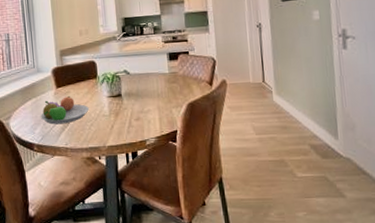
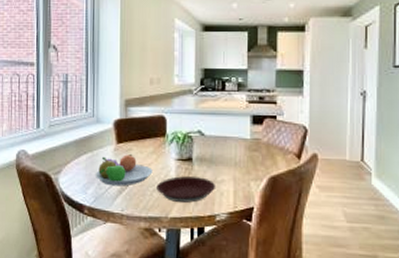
plate: none [93,109,143,133] -> present [157,176,215,203]

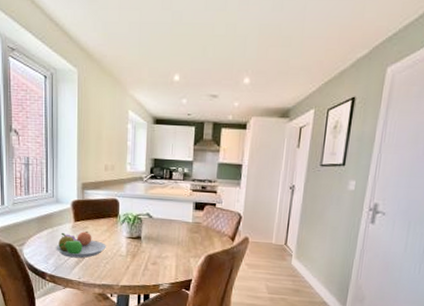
plate: present [157,176,215,203] -> none [109,251,160,274]

